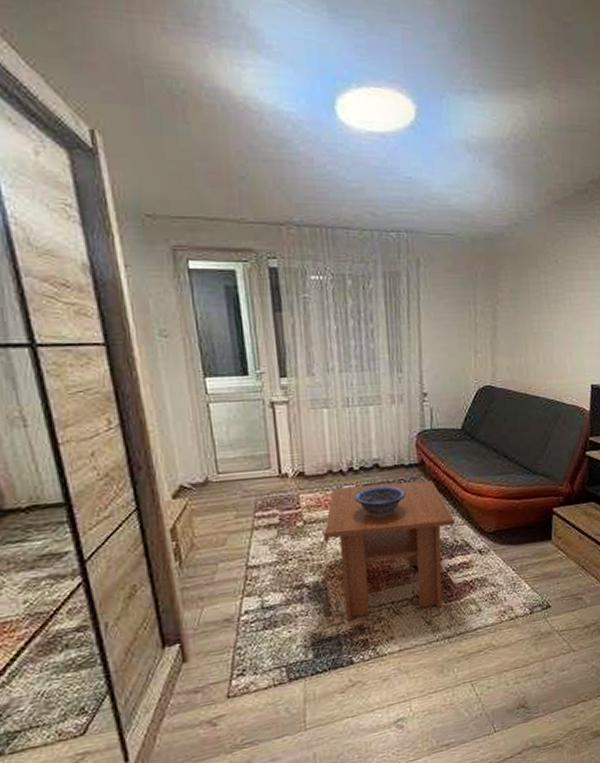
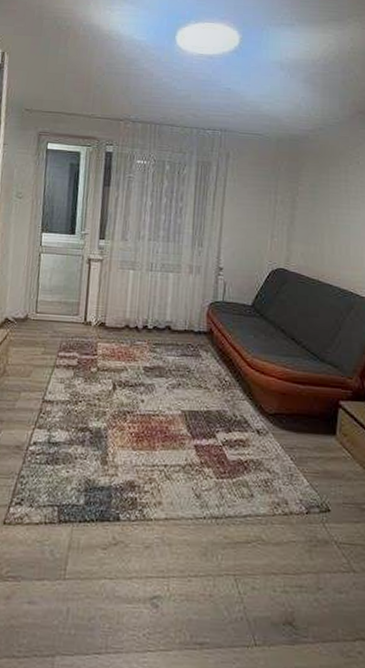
coffee table: present [325,480,455,622] -> none [114,342,236,483]
decorative bowl: present [355,485,406,518] -> none [145,346,192,378]

